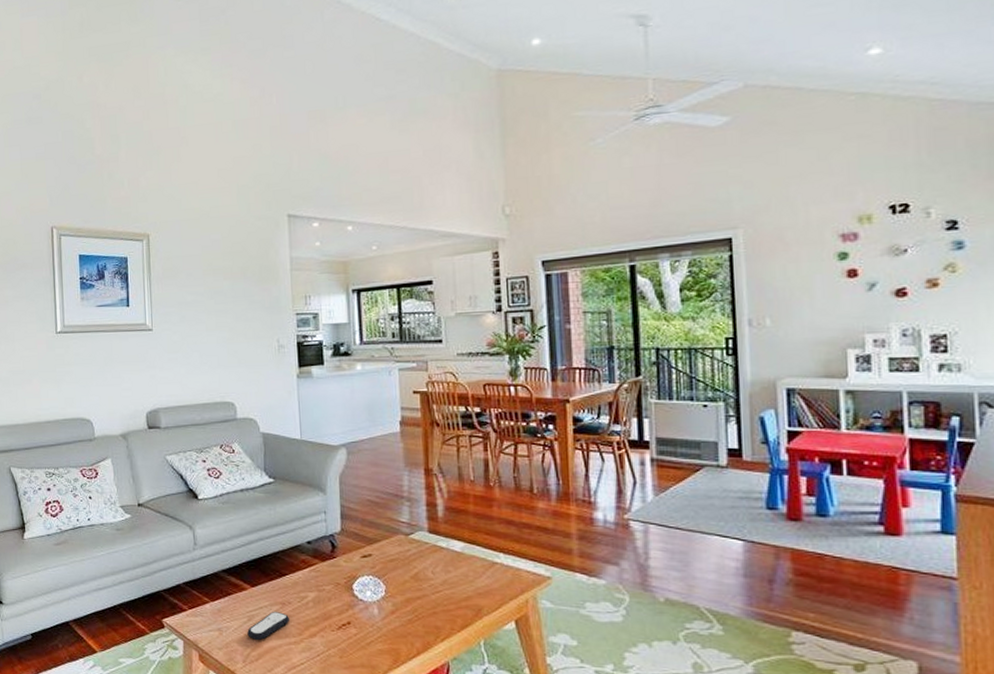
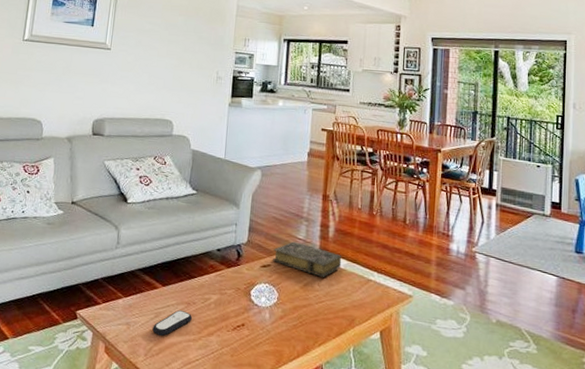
book: none [372,526,458,564] -> present [272,241,342,277]

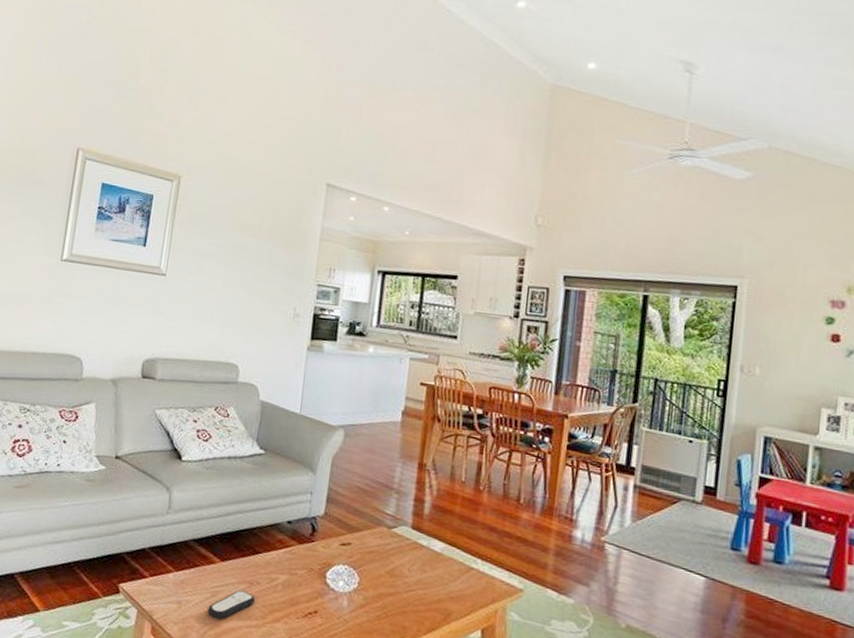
book: present [272,241,342,277] -> none [353,517,439,562]

